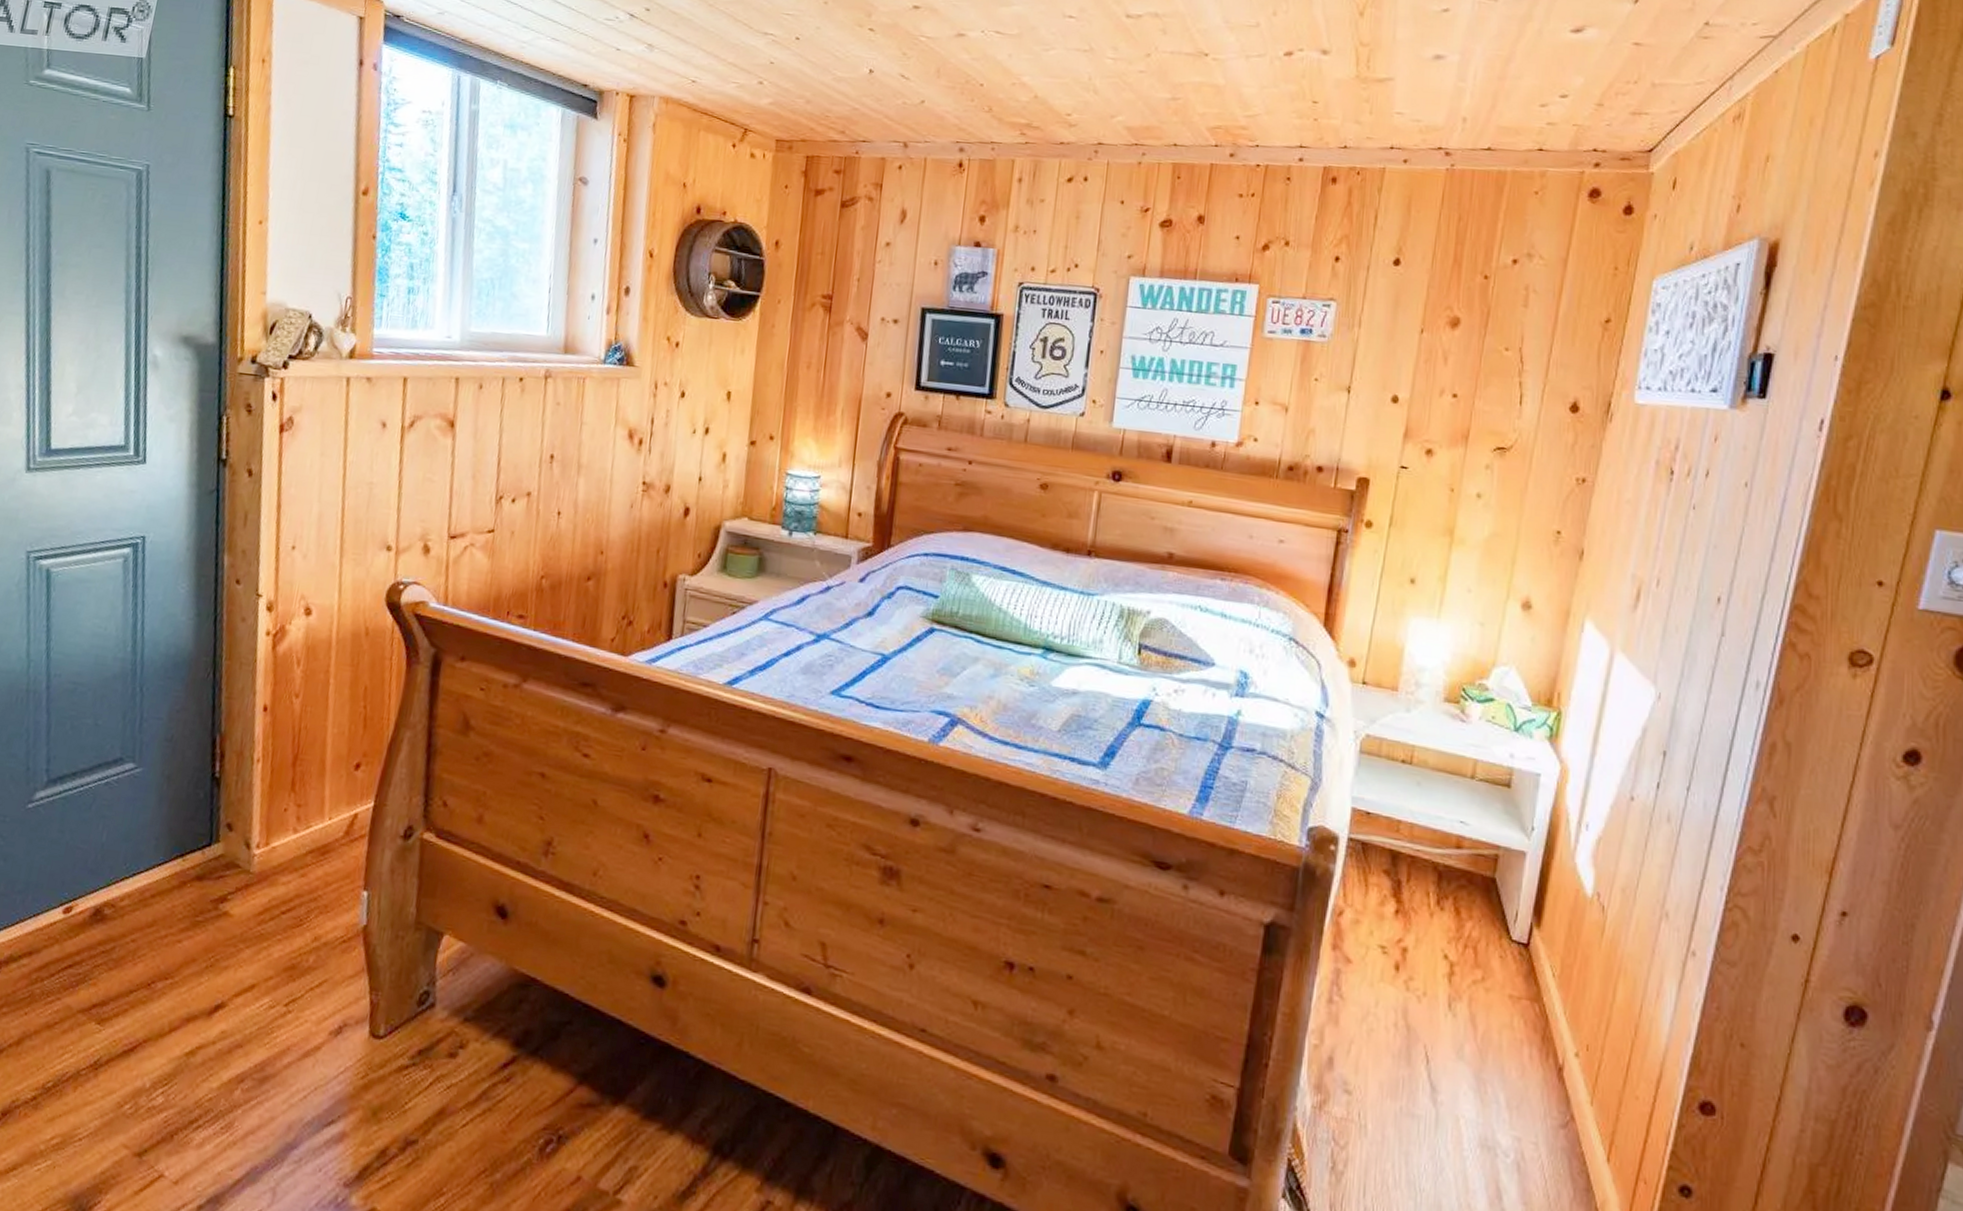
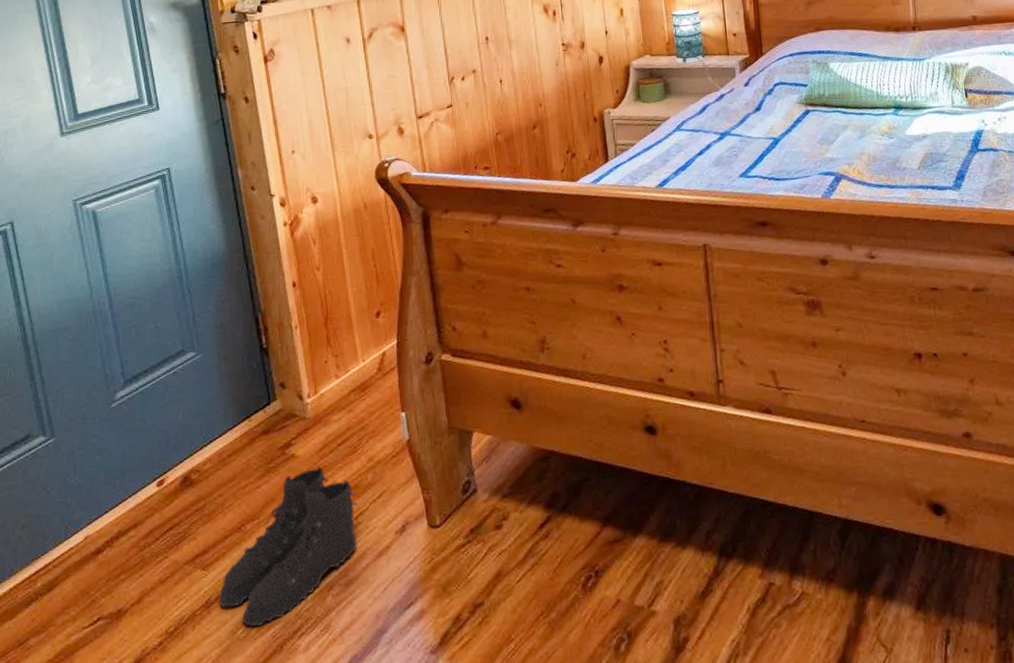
boots: none [108,932,293,1106] -> present [218,466,359,627]

